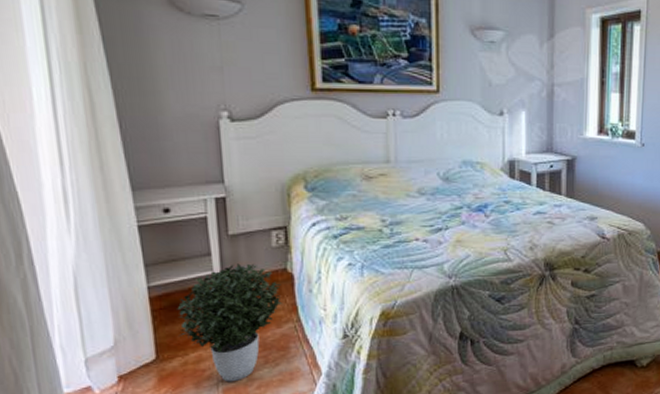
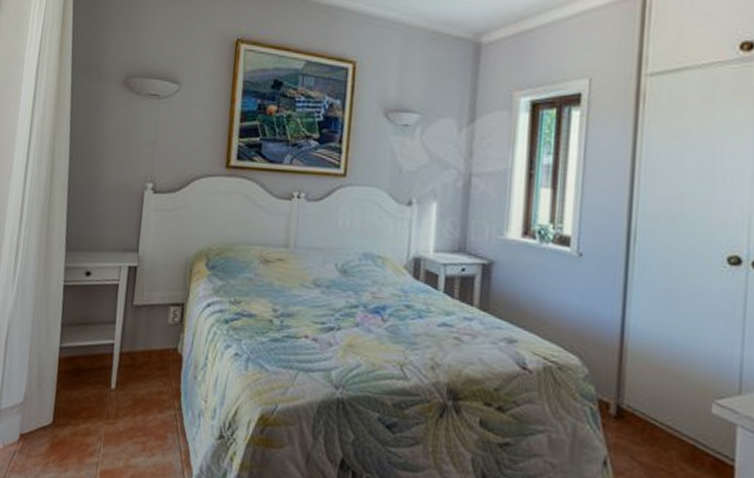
potted plant: present [177,263,284,382] -> none [74,336,170,465]

